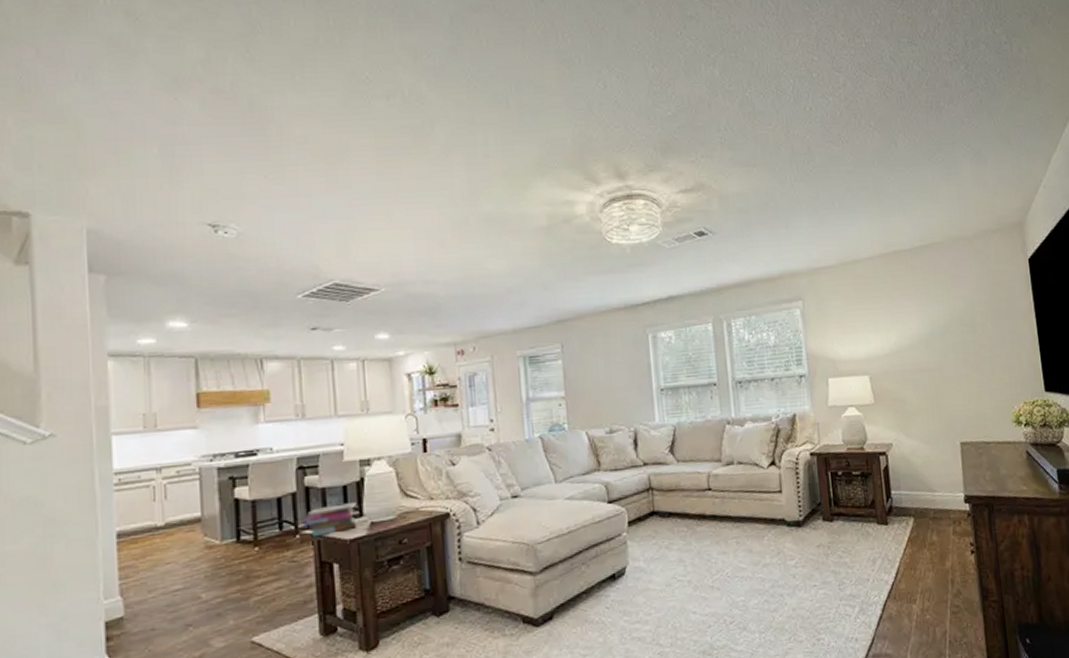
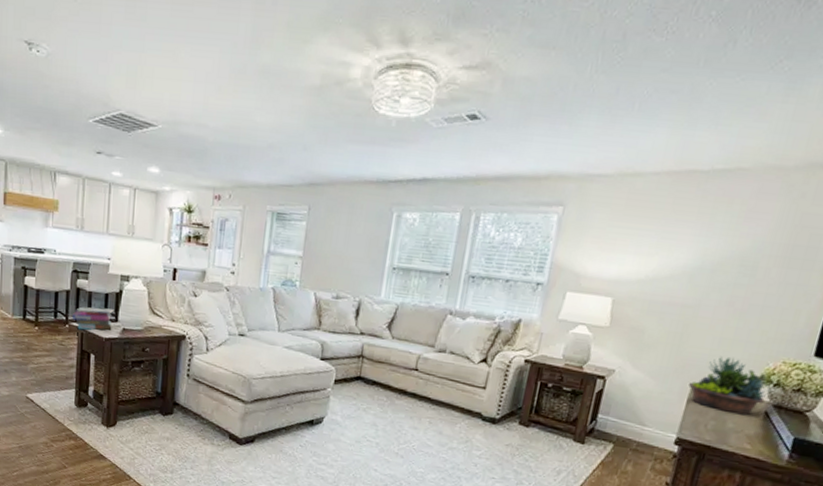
succulent planter: none [957,408,1022,460] -> present [687,357,769,416]

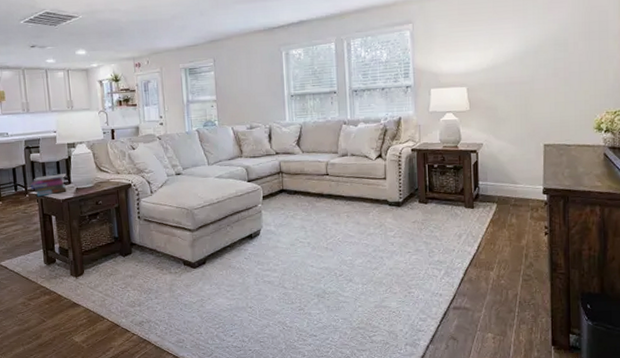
succulent planter: present [687,357,769,416] -> none [540,116,601,160]

